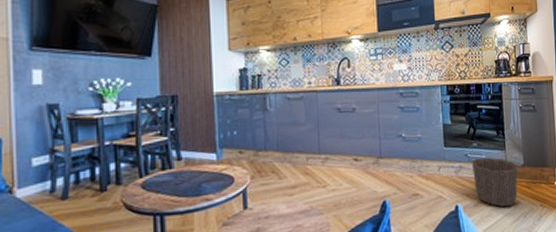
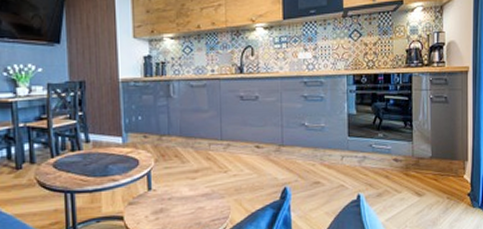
waste basket: present [471,157,518,207] -> none [376,148,425,198]

